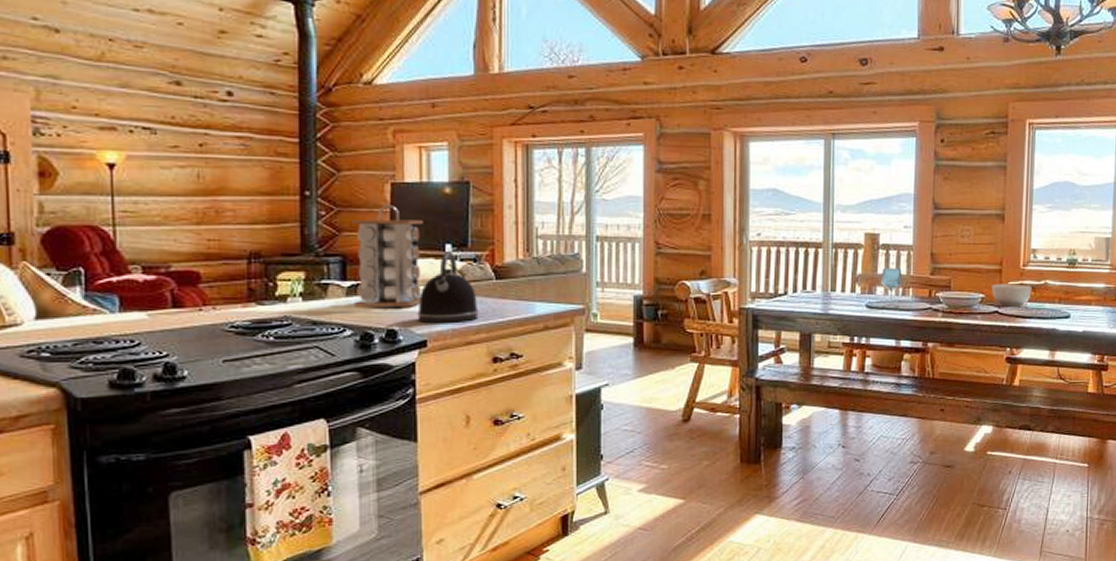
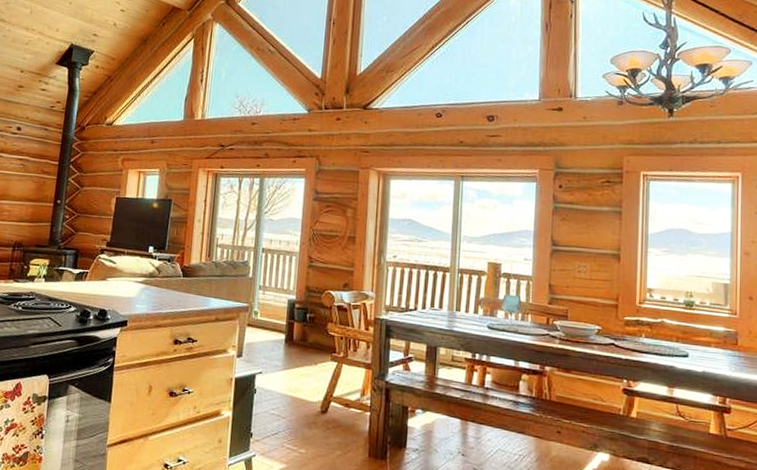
spice rack: present [352,204,423,309] -> none [79,213,136,294]
kettle: present [417,250,479,323] -> none [122,251,168,309]
bowl: present [991,284,1032,307] -> none [608,317,648,342]

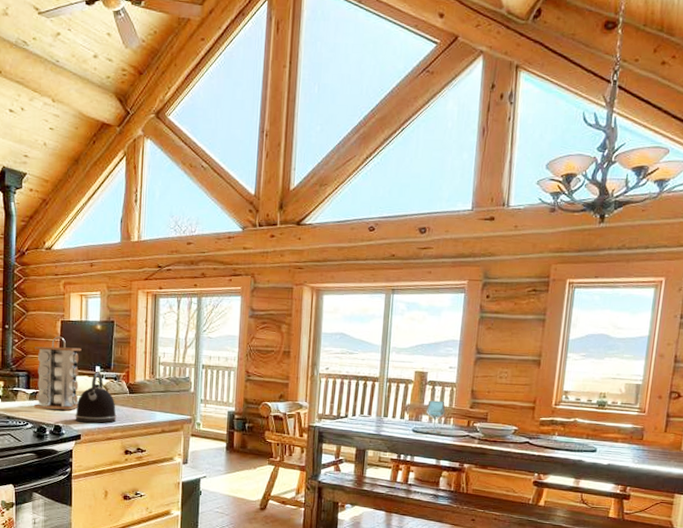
spice rack: none [79,213,136,294] -> present [33,336,82,411]
kettle: none [122,251,168,309] -> present [75,371,117,423]

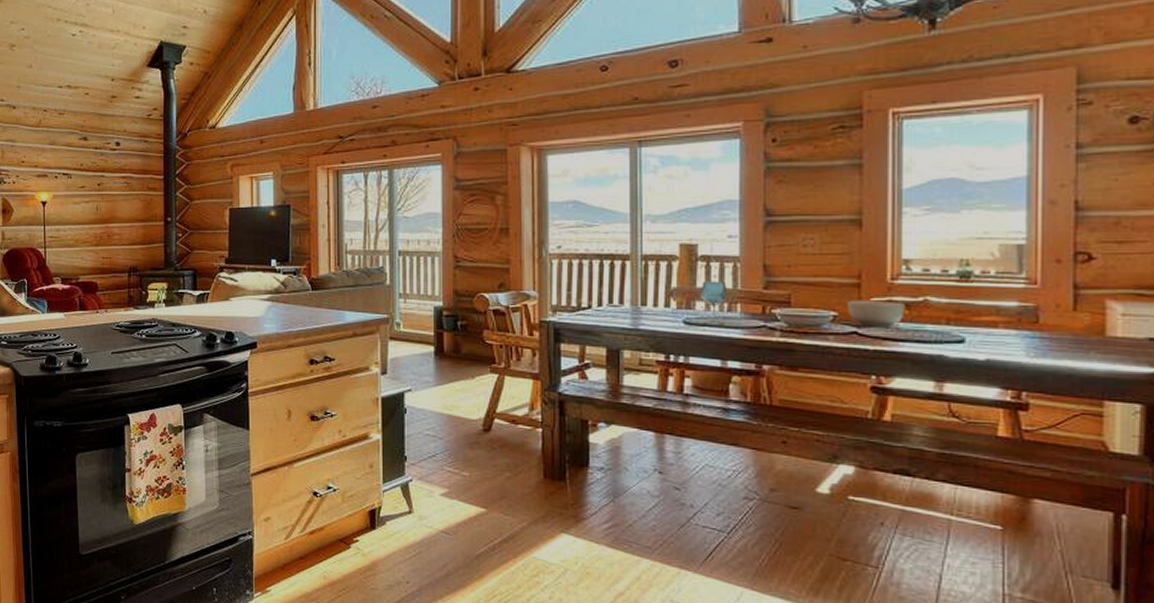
spice rack: present [33,336,82,411] -> none [201,227,254,314]
kettle: present [75,371,117,423] -> none [249,265,298,328]
bowl: none [524,418,562,439] -> present [847,300,905,327]

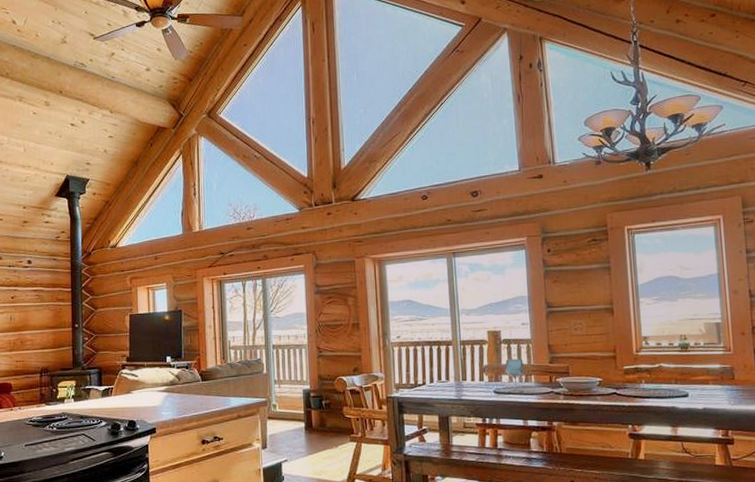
bowl: present [847,300,905,327] -> none [608,368,647,389]

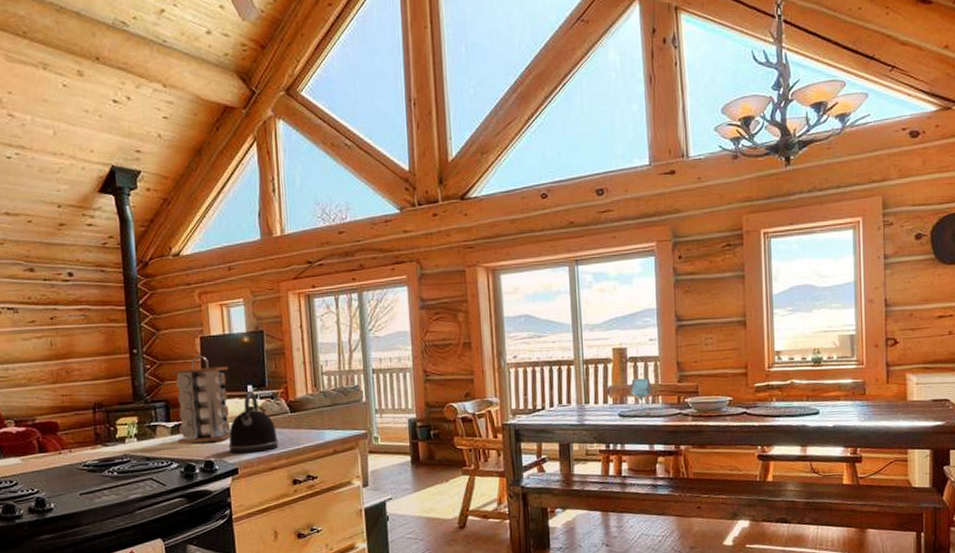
spice rack: none [105,330,151,406] -> present [171,355,230,444]
kettle: none [149,361,191,415] -> present [228,390,279,453]

